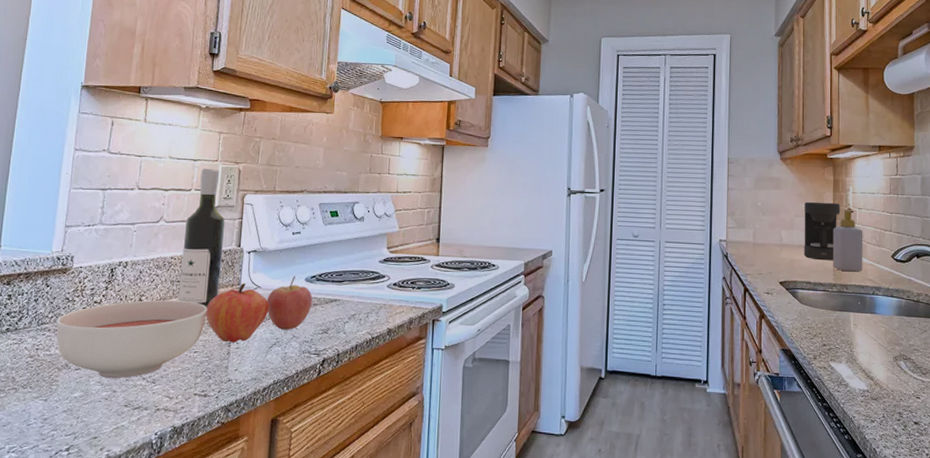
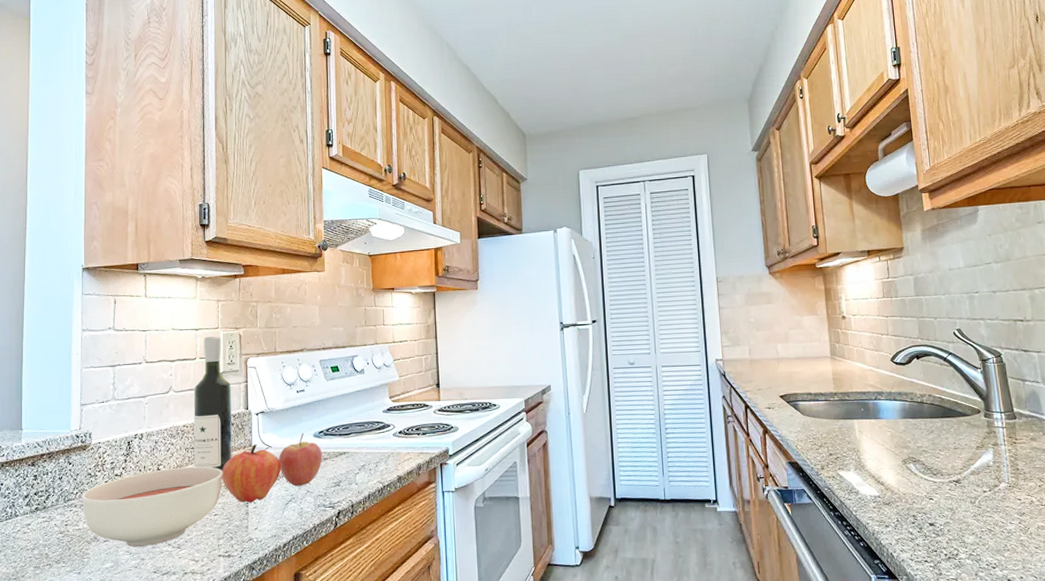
coffee maker: present [803,201,841,261] -> none [797,311,835,371]
soap bottle: present [832,210,863,272] -> none [828,317,863,380]

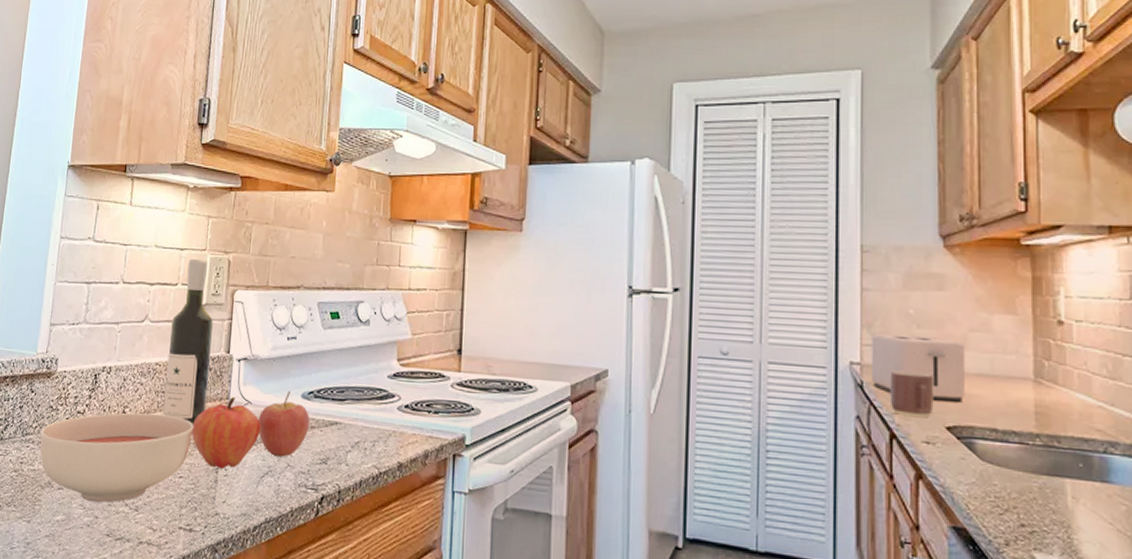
toaster: none [728,335,790,380] -> present [870,333,965,404]
mug: none [741,361,771,392] -> present [889,370,934,418]

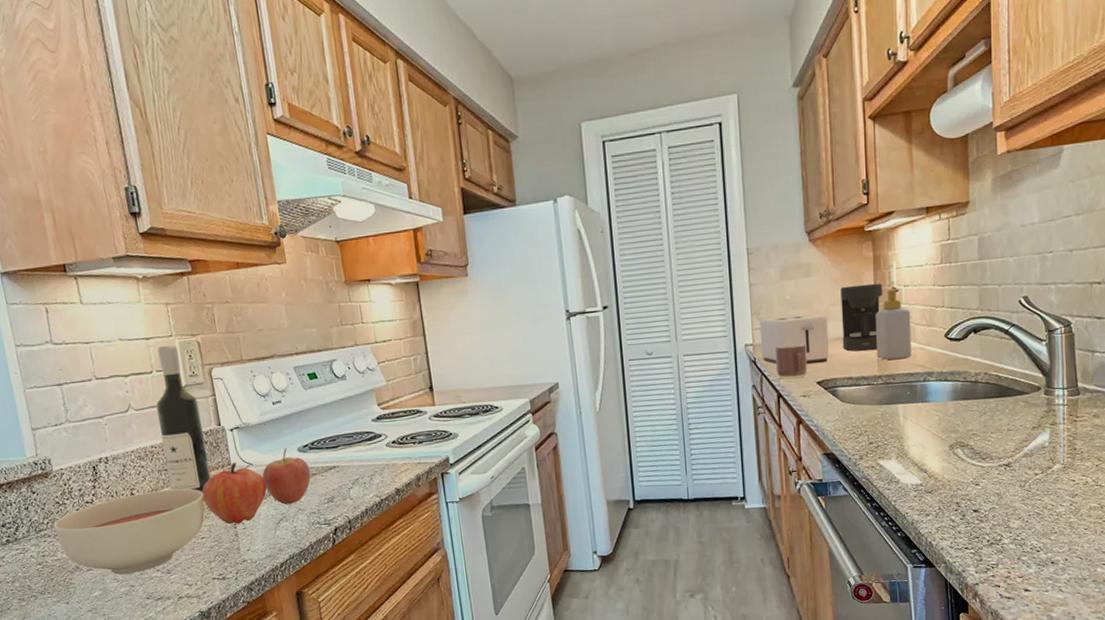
coffee maker: none [984,309,1045,399] -> present [840,283,883,352]
soap bottle: none [1032,322,1086,418] -> present [875,289,912,361]

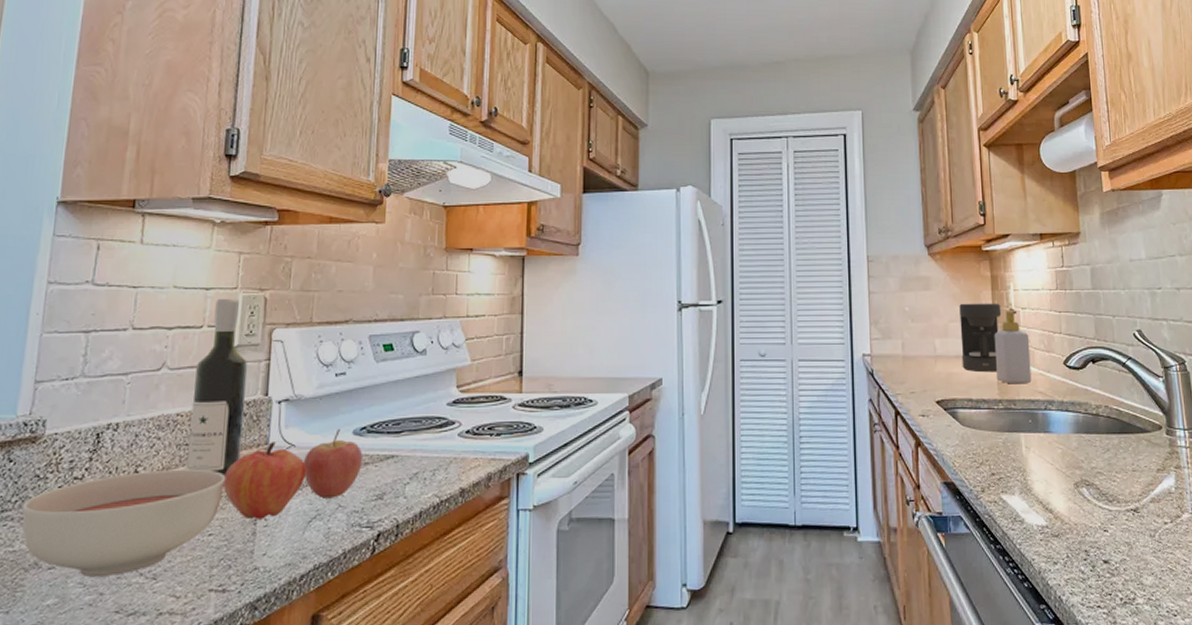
toaster: present [759,314,829,365] -> none [877,327,948,382]
mug: present [774,343,808,379] -> none [893,358,927,396]

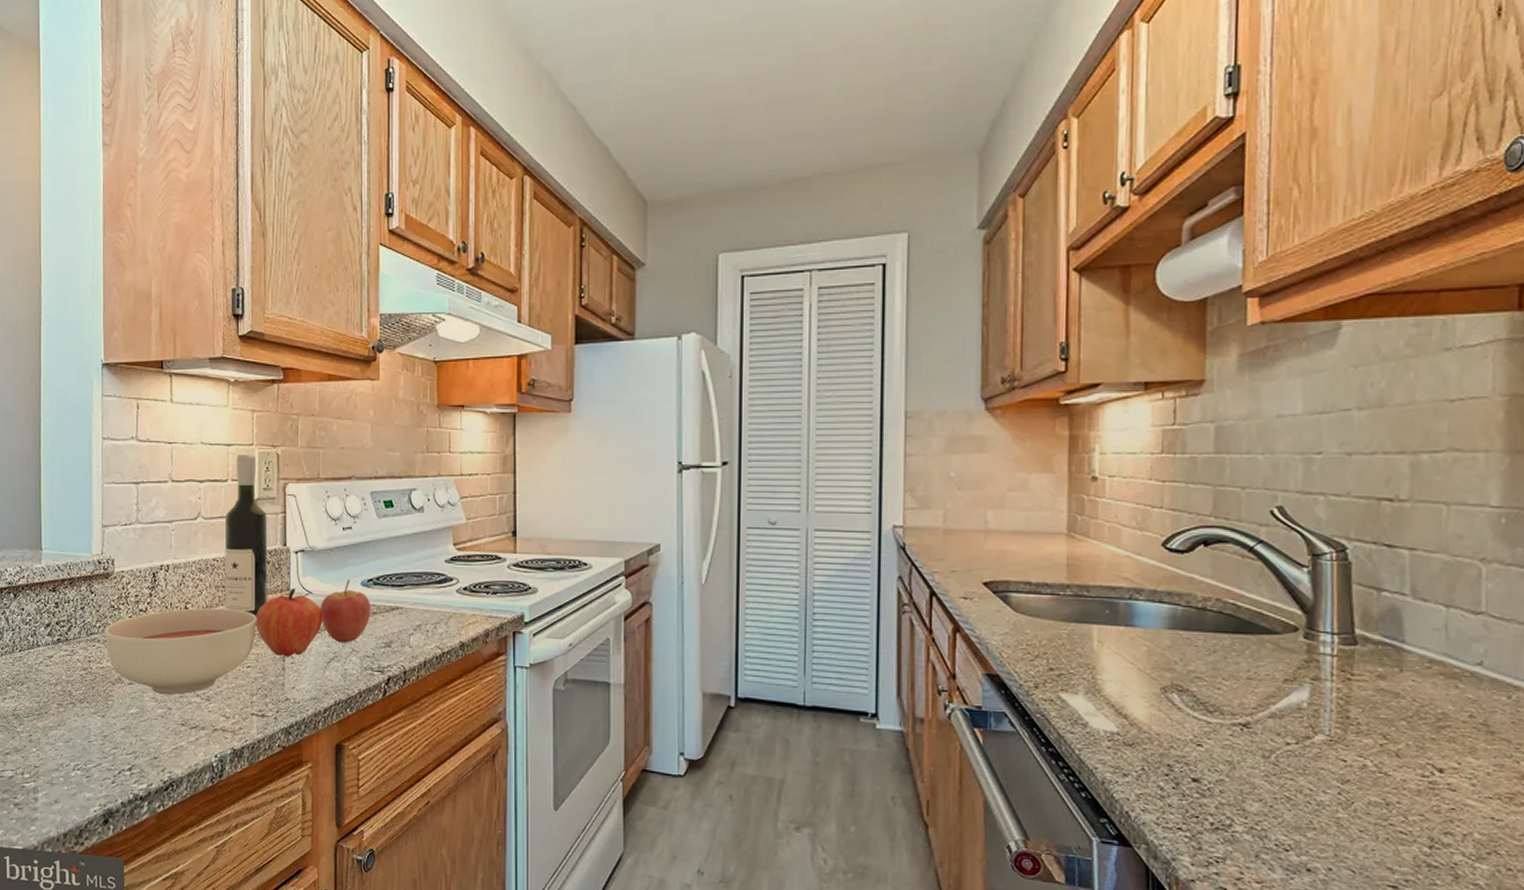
coffee maker: present [959,303,1002,373] -> none [1020,468,1080,552]
soap bottle: present [994,310,1032,384] -> none [1065,478,1116,568]

